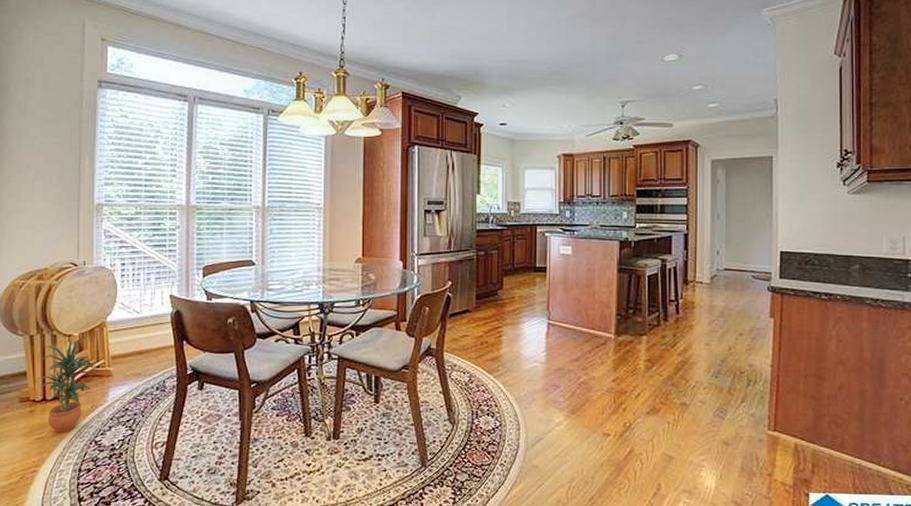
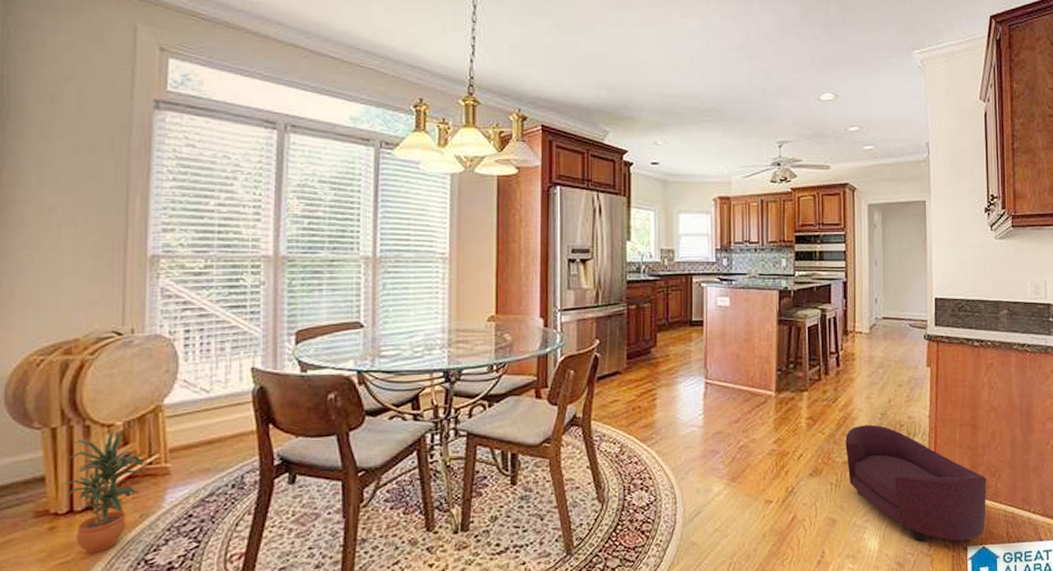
dog bed: none [683,370,832,487] -> present [845,424,987,542]

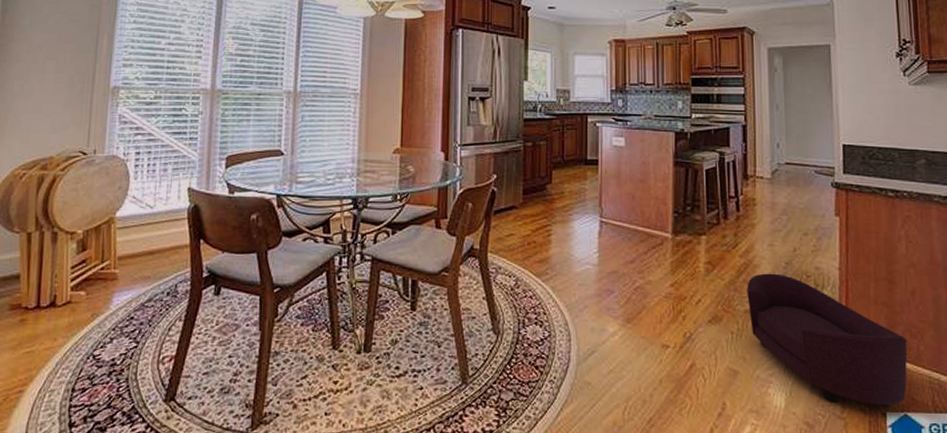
potted plant: present [61,431,150,553] -> none [32,238,102,345]

